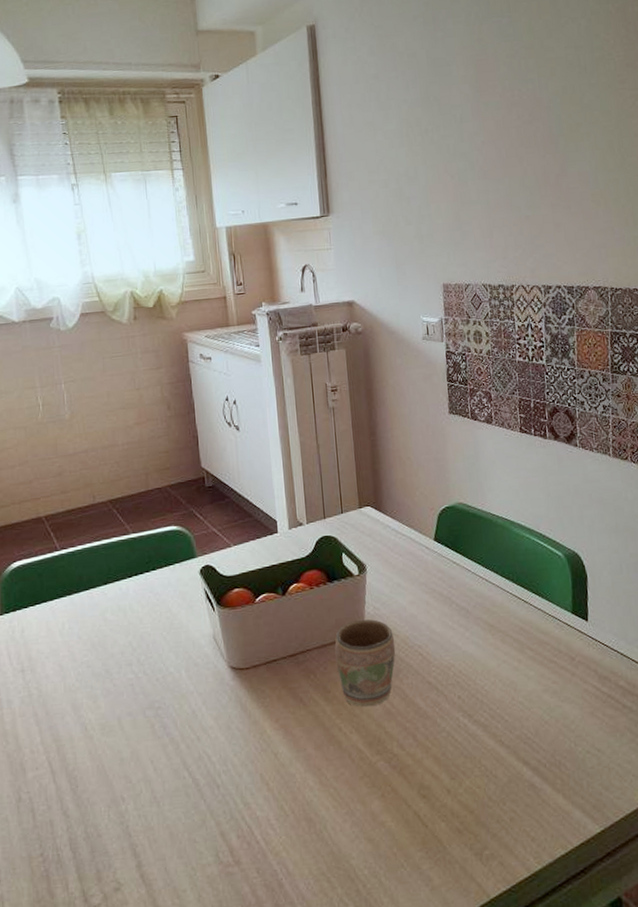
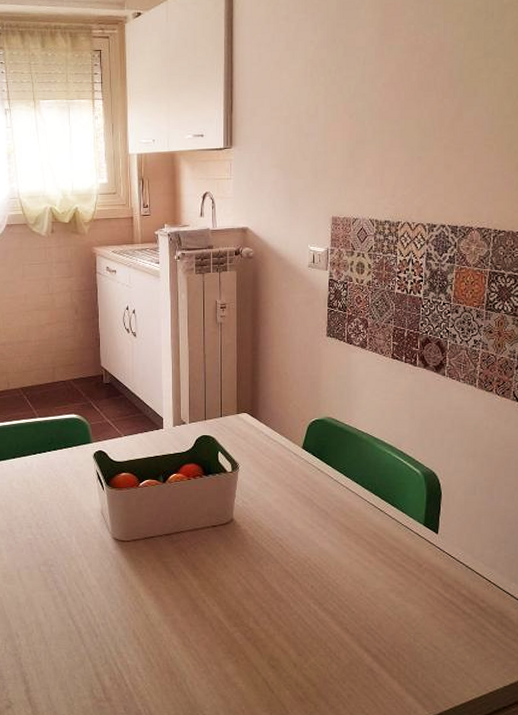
mug: present [334,619,396,707] -> none [205,511,259,585]

